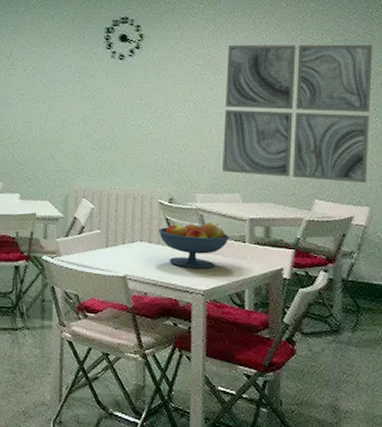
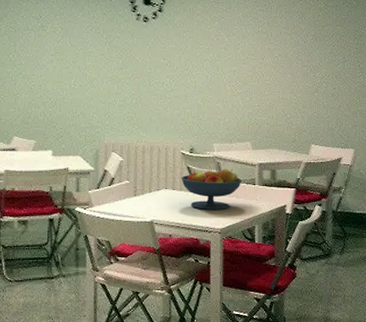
wall art: present [221,44,373,184] -> none [235,9,358,129]

